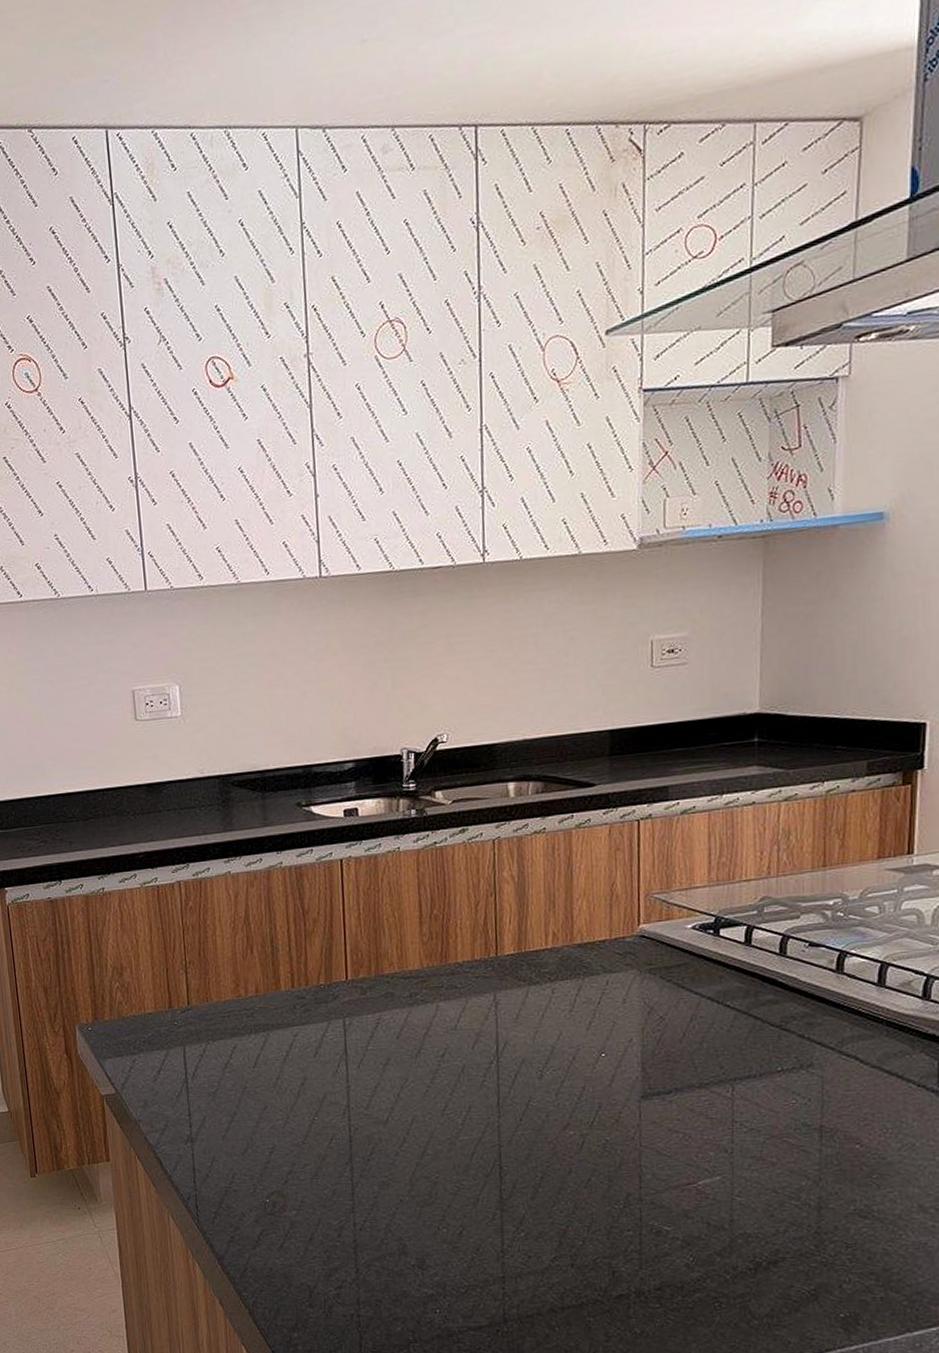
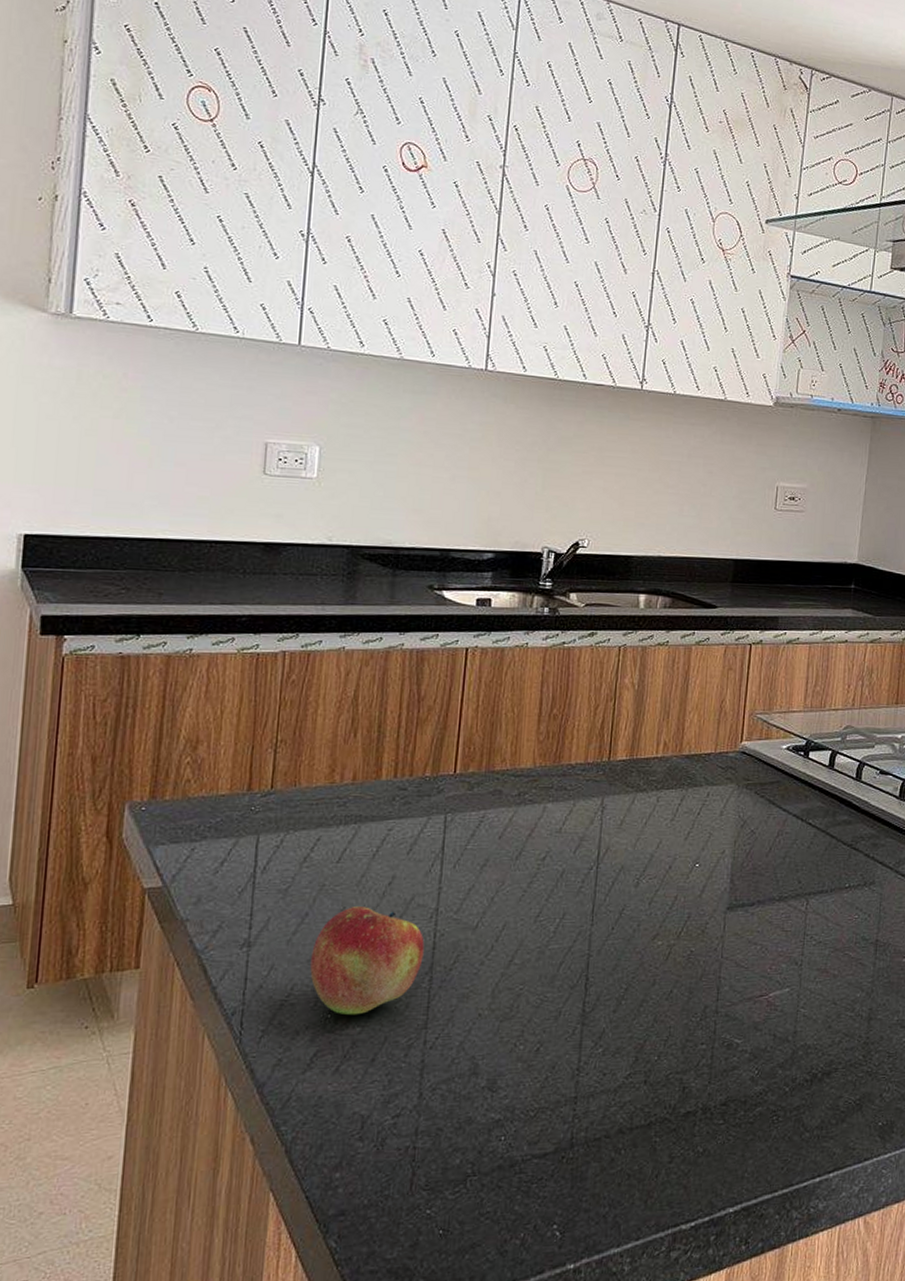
fruit: none [244,1105,342,1200] -> present [310,907,425,1016]

